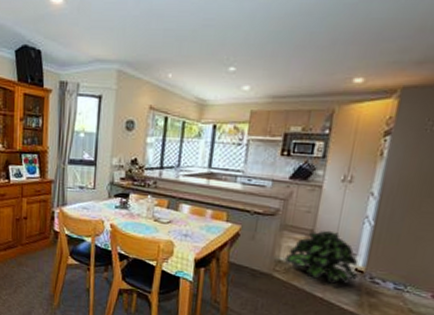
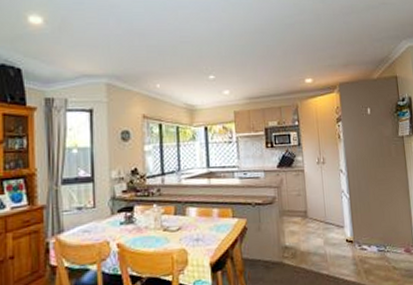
potted plant: present [284,230,358,285] -> none [289,209,350,260]

